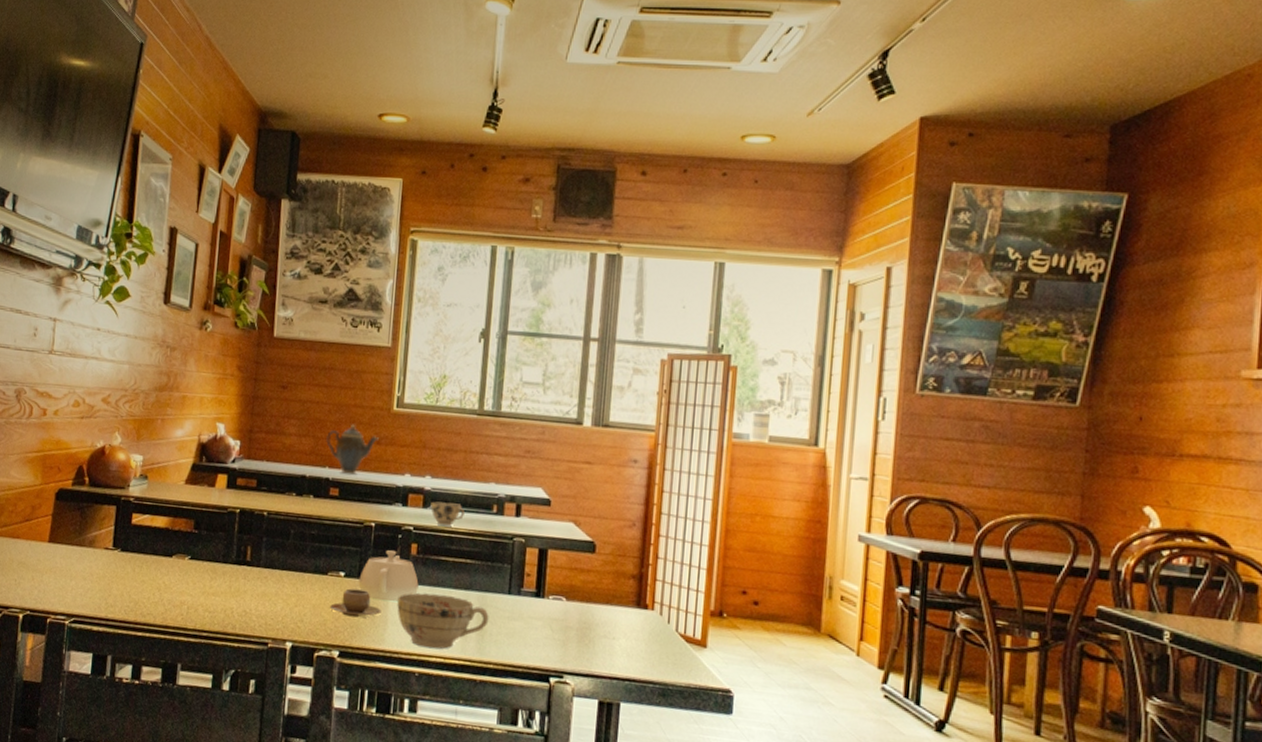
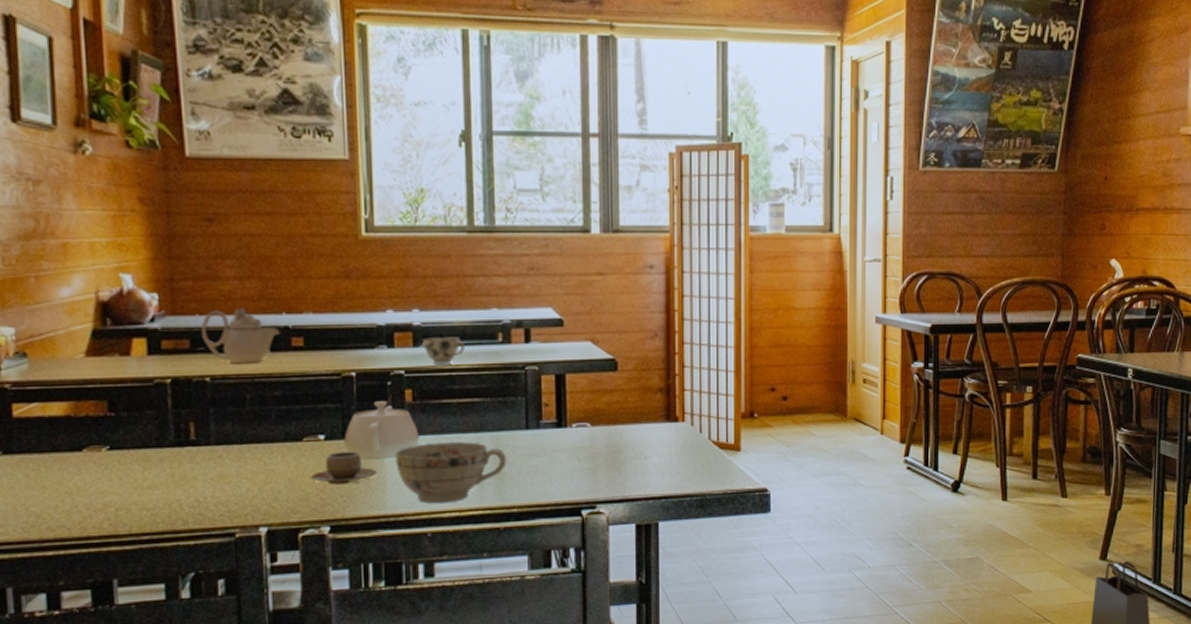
teapot: none [265,458,323,506] -> present [200,308,281,366]
teapot: present [326,424,379,476] -> none [278,257,347,320]

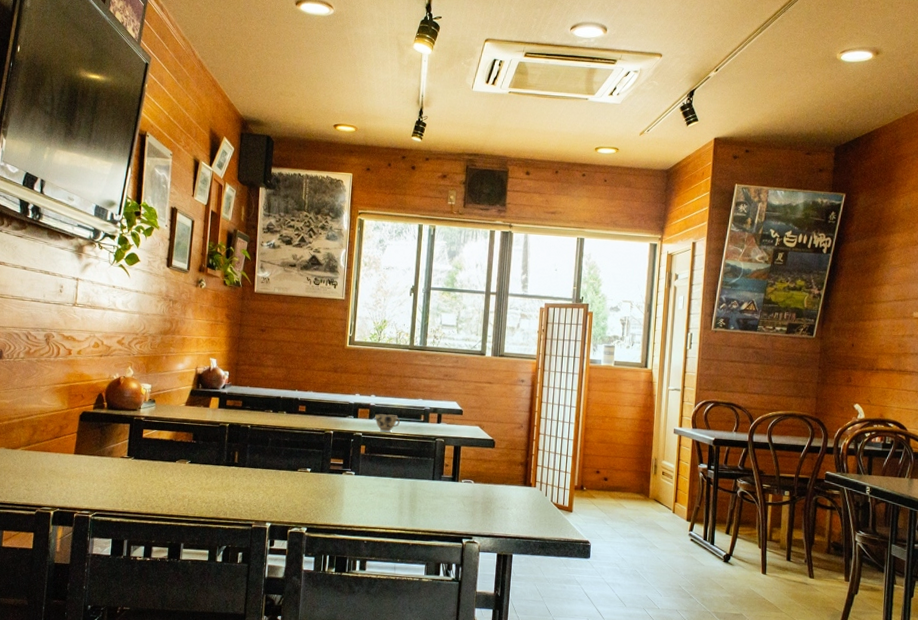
teapot: present [200,308,281,366] -> none [249,384,293,420]
teacup: present [311,451,377,485] -> none [300,480,339,502]
teapot: present [343,401,419,461] -> none [321,451,367,489]
teacup: present [395,442,507,504] -> none [350,481,419,522]

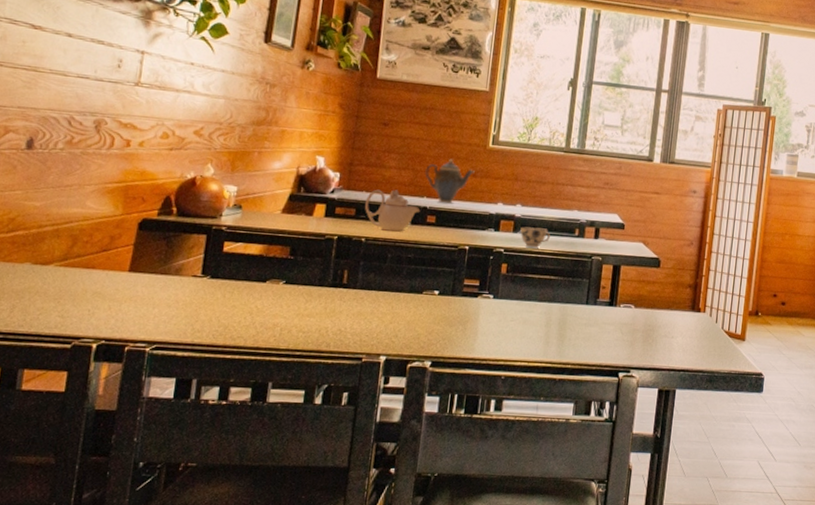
teapot: none [249,384,293,420] -> present [364,189,421,232]
teapot: none [296,357,336,396] -> present [425,158,475,205]

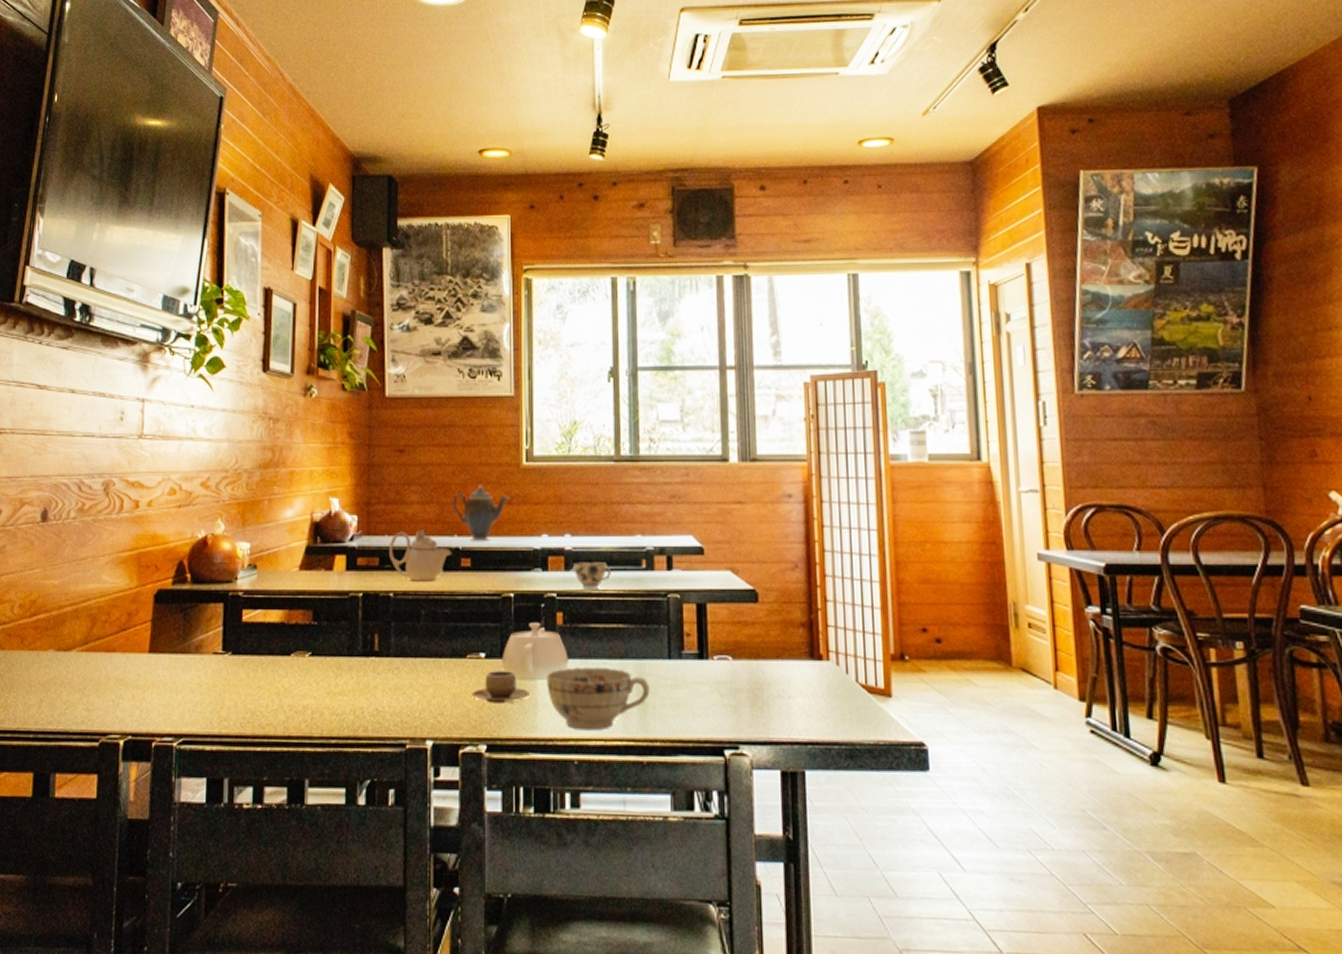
teacup: none [424,305,472,331] -> present [472,671,530,704]
teapot: none [451,270,508,316] -> present [501,623,568,682]
teacup: none [486,306,569,354] -> present [547,667,650,731]

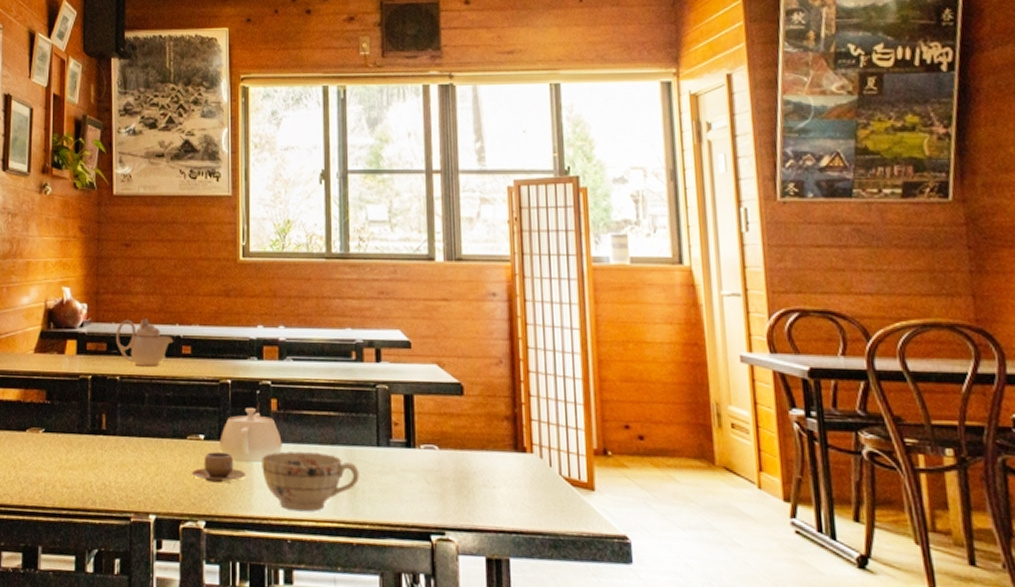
teapot: present [452,484,510,542] -> none [174,277,227,332]
teacup: present [573,562,611,588] -> none [287,352,322,377]

